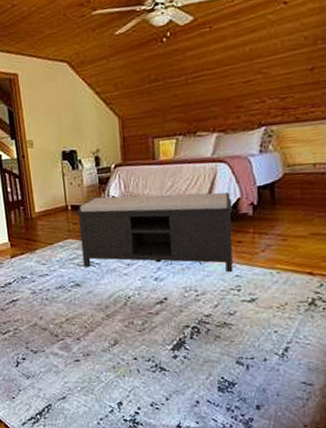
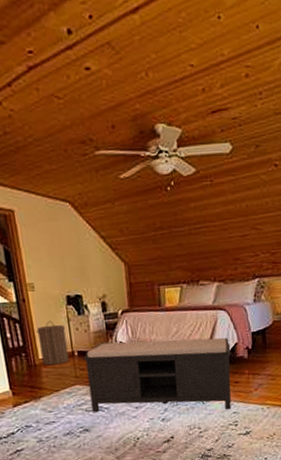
laundry hamper: none [33,175,63,219] -> present [36,321,69,366]

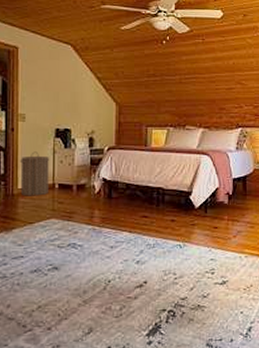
bench: present [84,337,231,412] -> none [64,177,212,256]

